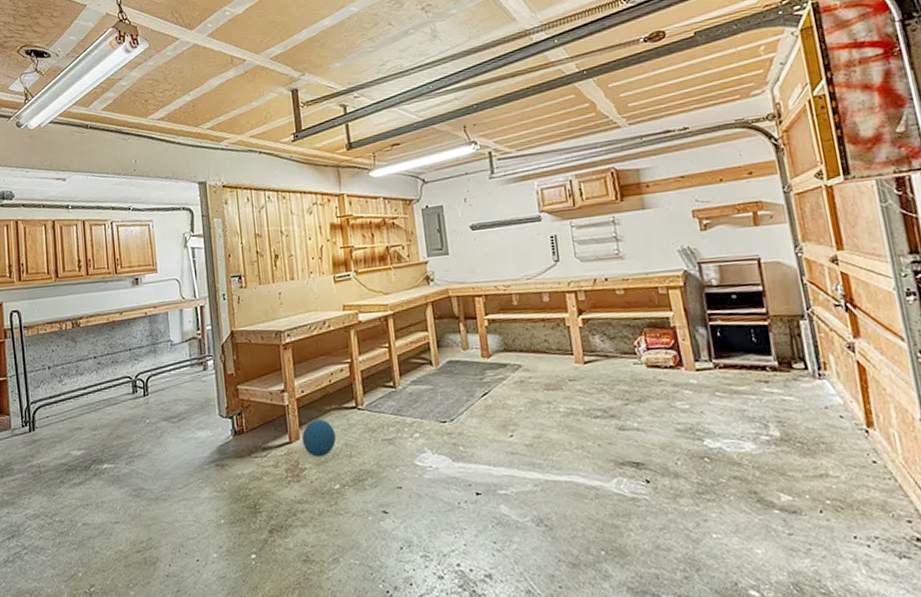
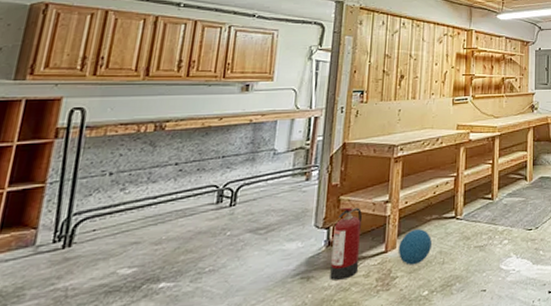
fire extinguisher: none [237,396,267,470] -> present [330,207,363,281]

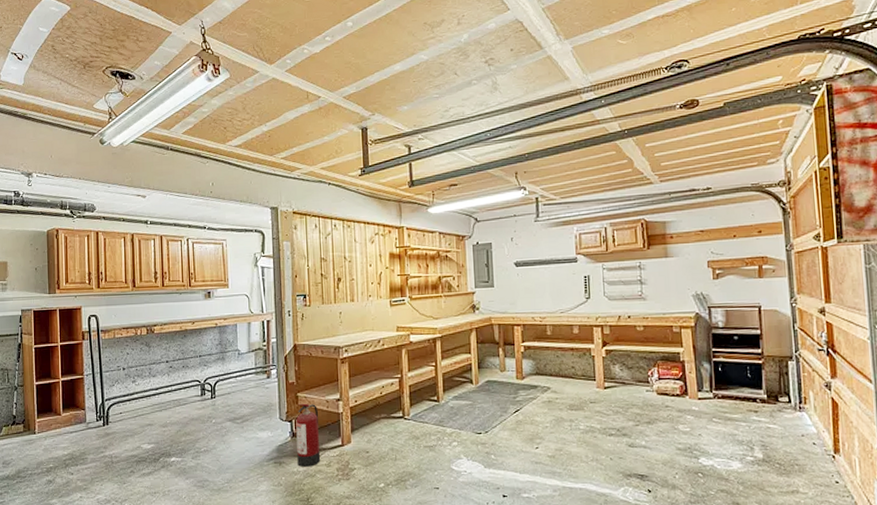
ball: present [397,229,432,265] -> none [353,427,383,459]

